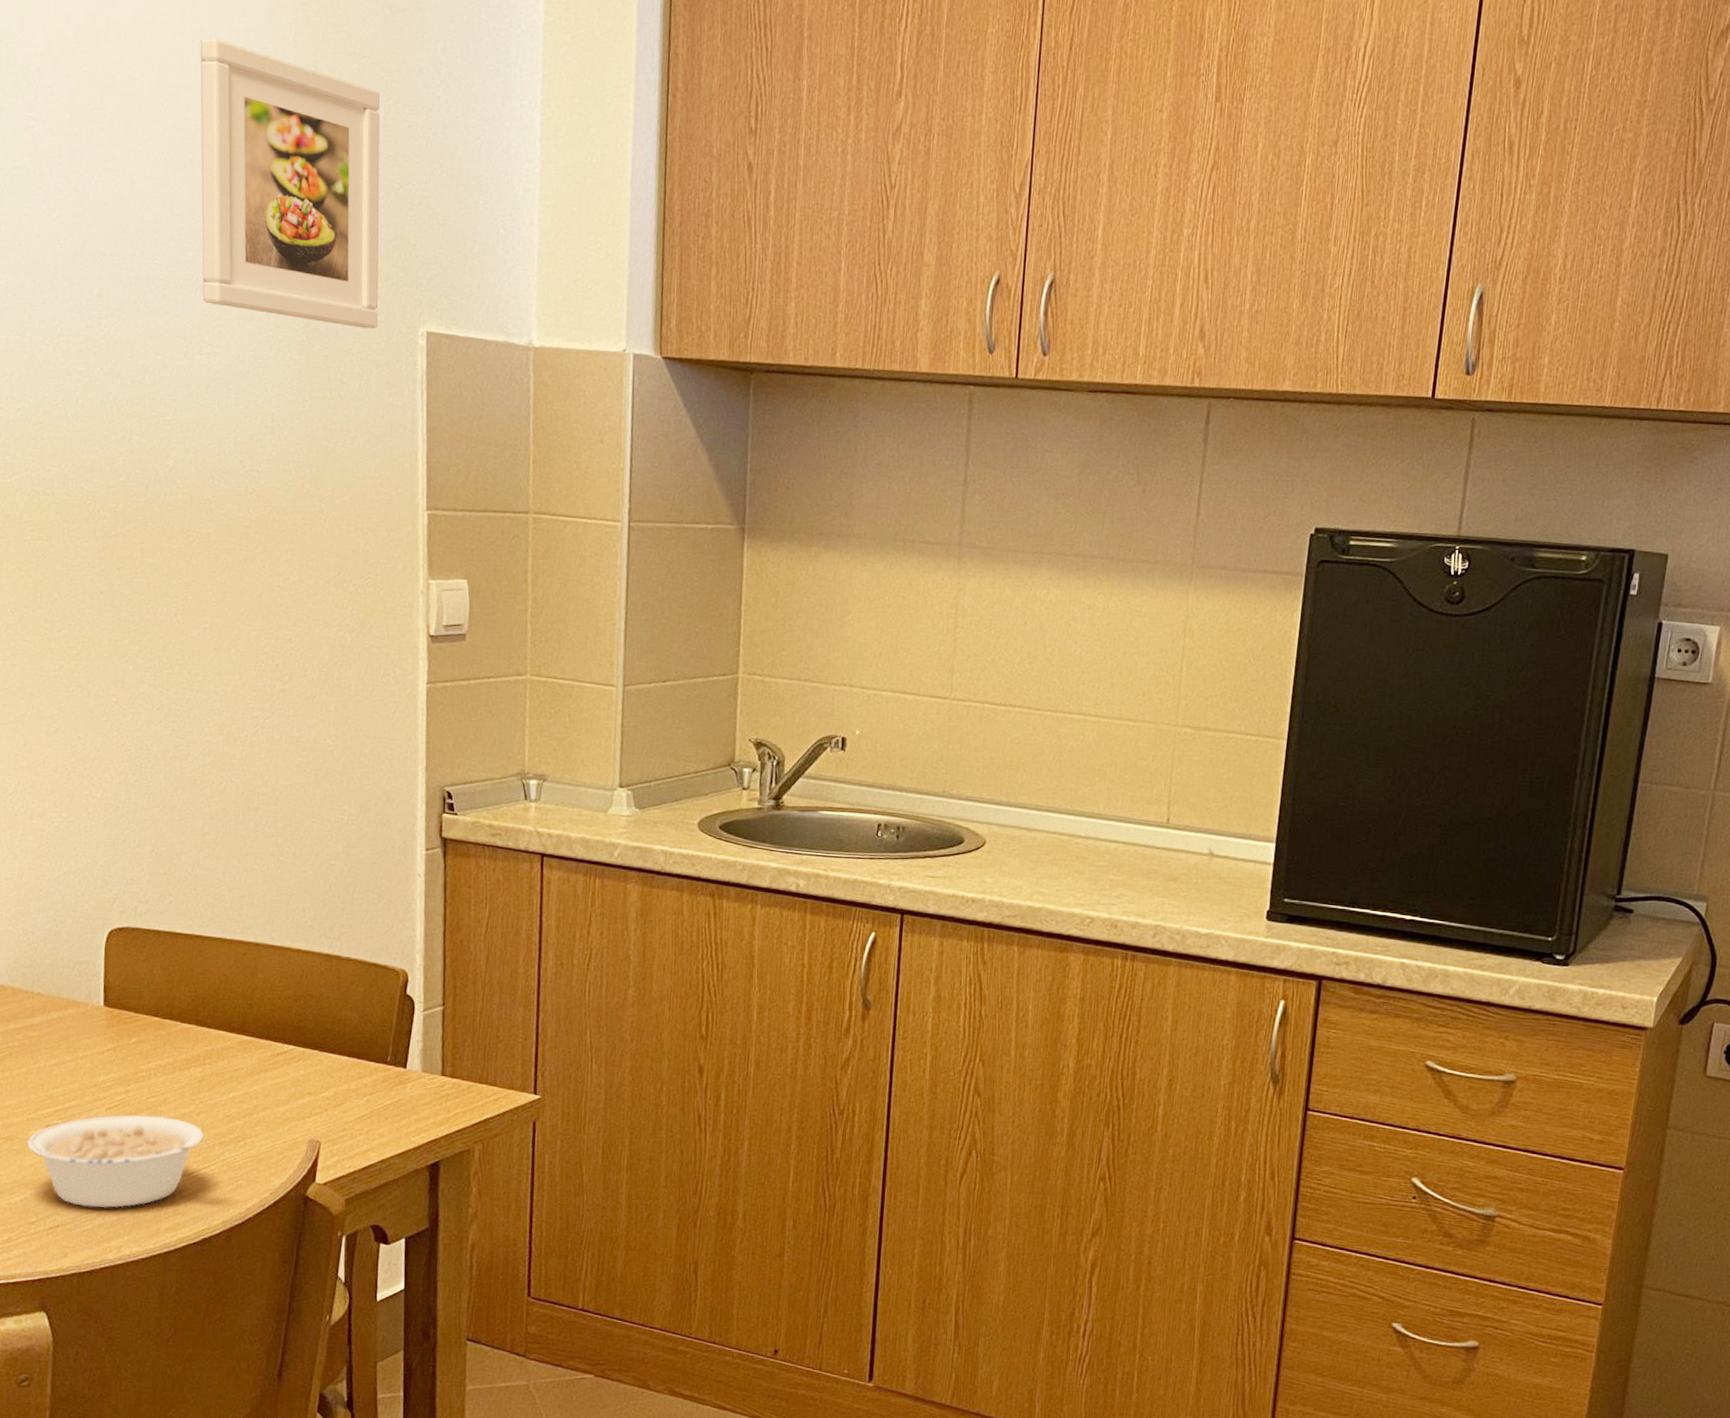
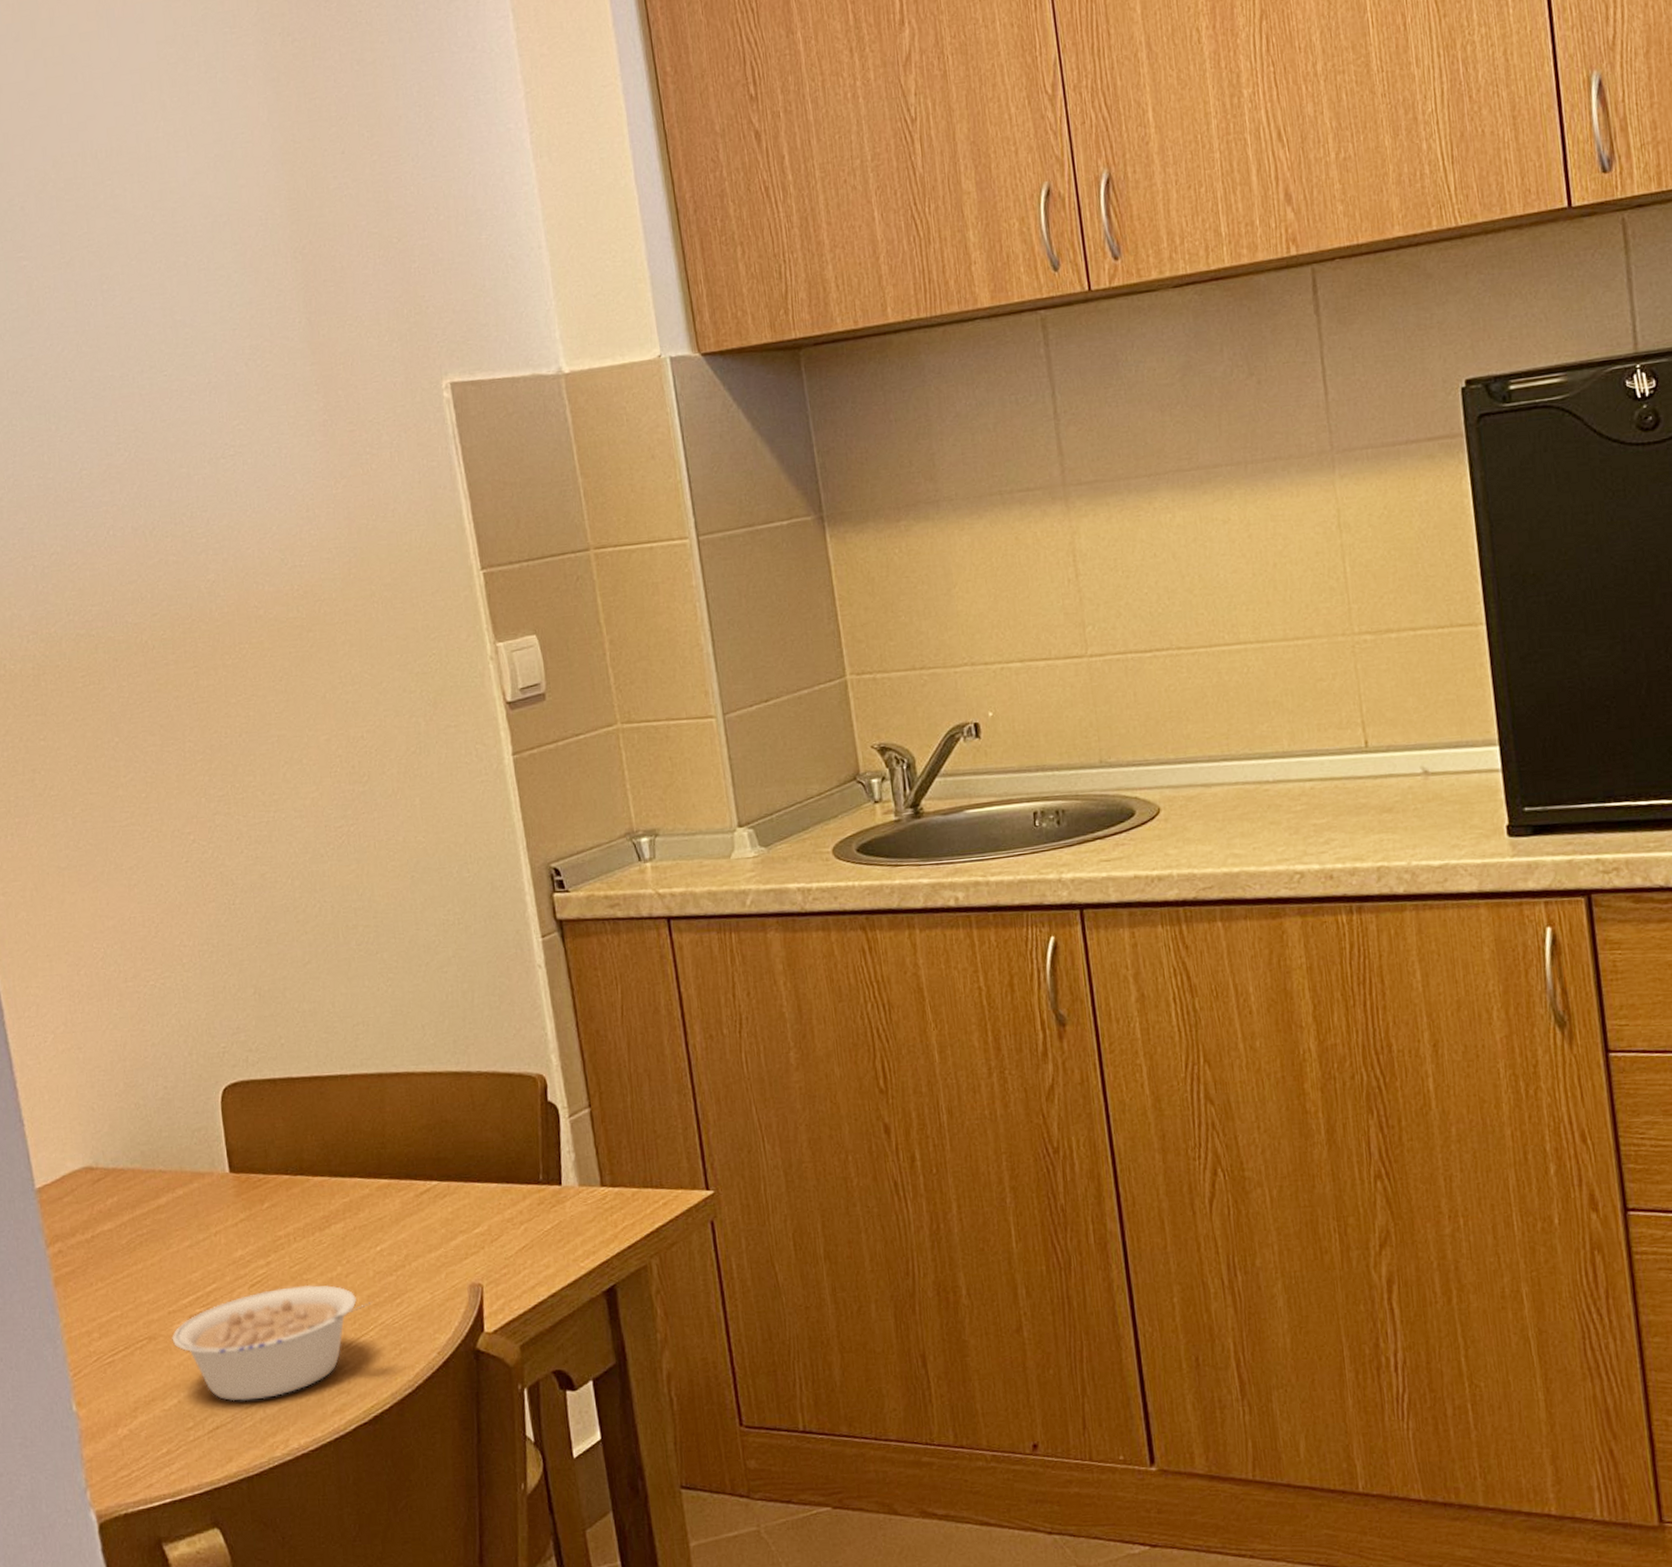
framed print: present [200,38,380,330] -> none [176,135,400,405]

